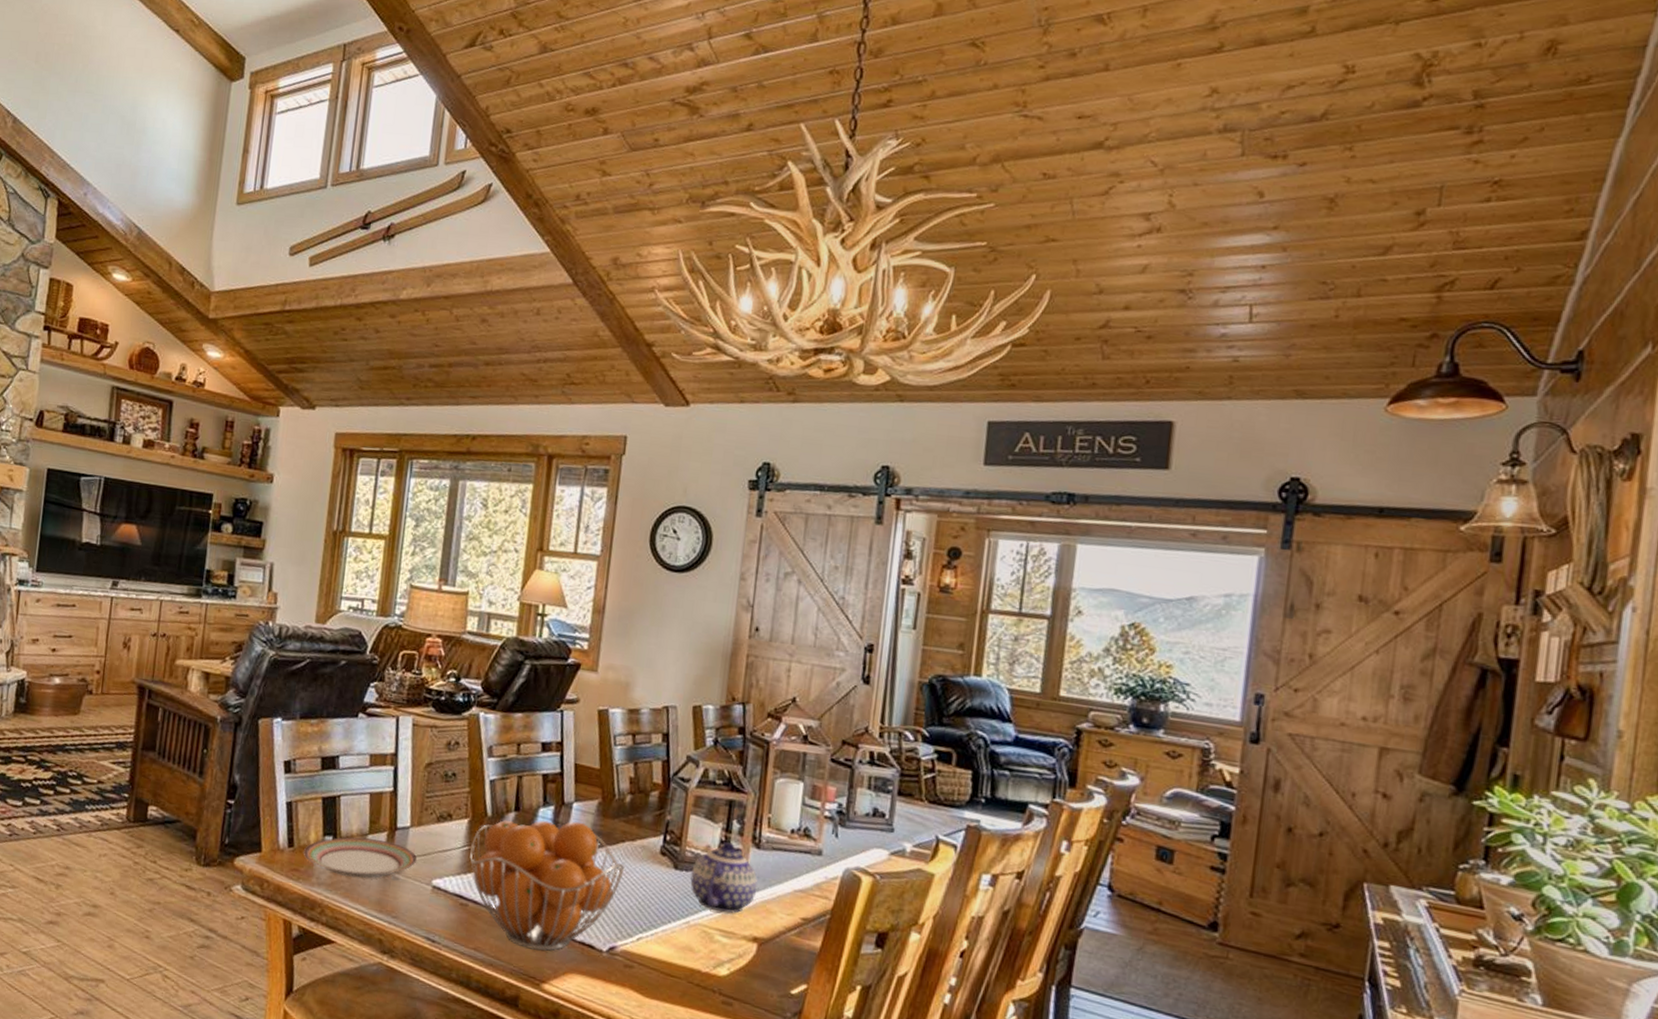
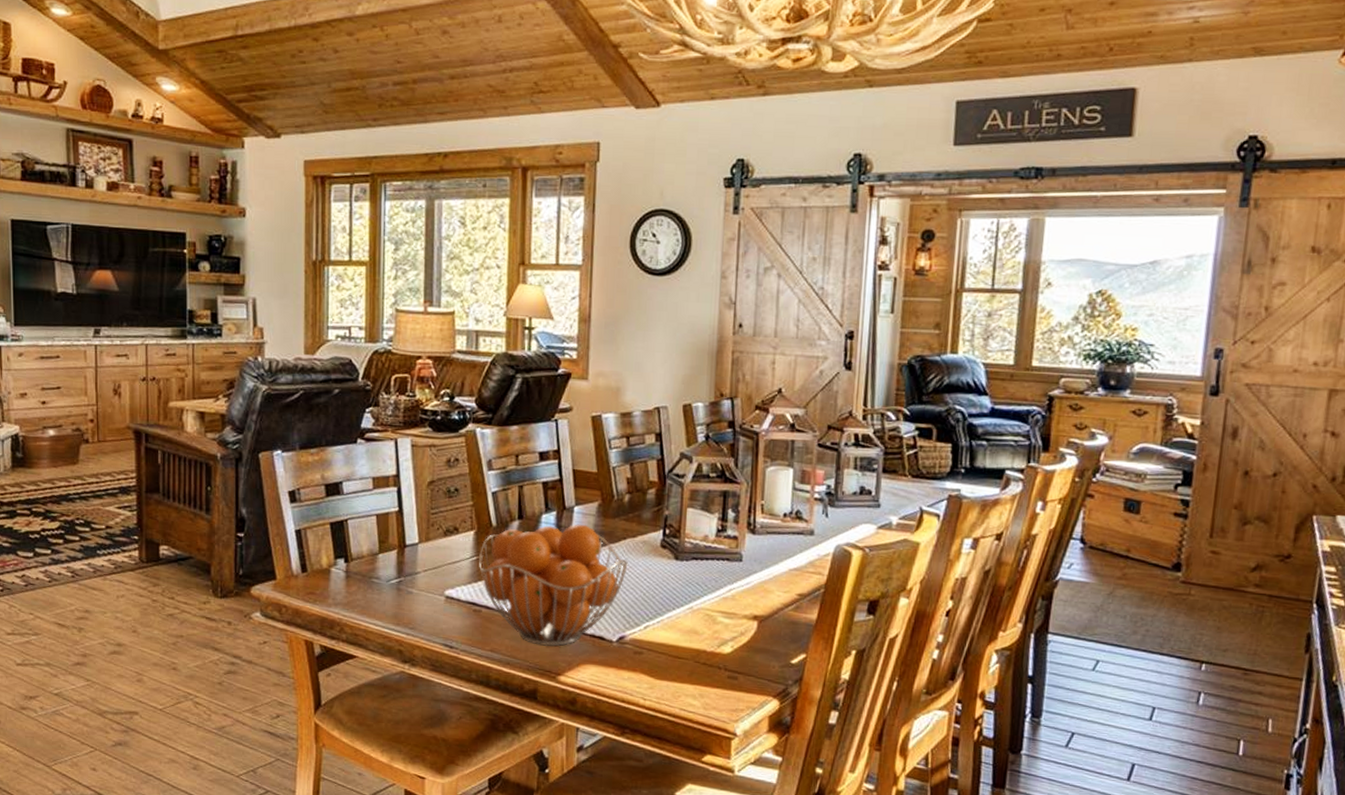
plate: present [304,837,418,878] -> none [318,557,429,595]
teapot: present [690,841,757,914] -> none [691,529,754,596]

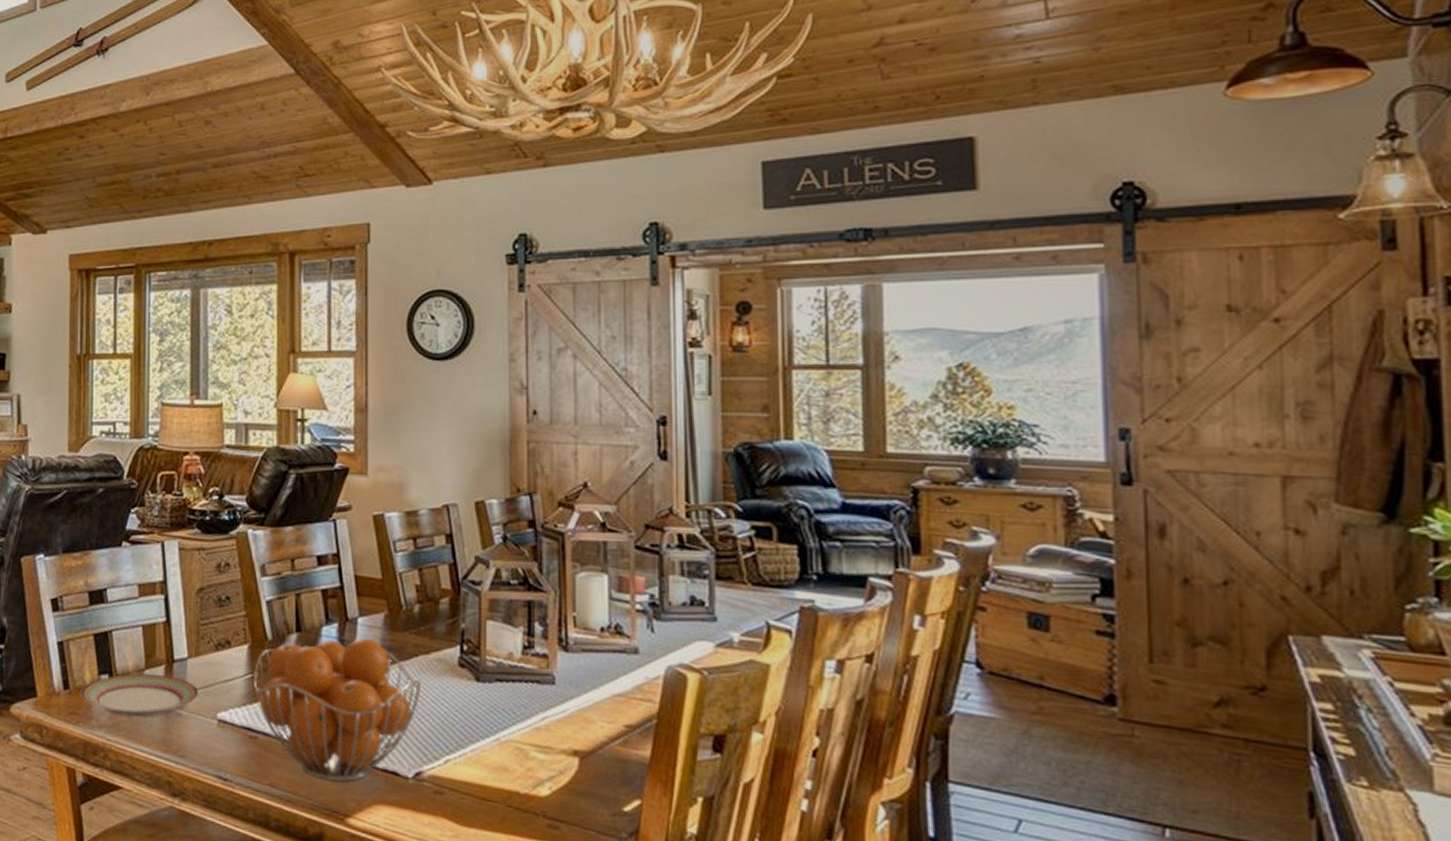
plate: none [318,557,429,595] -> present [81,673,199,717]

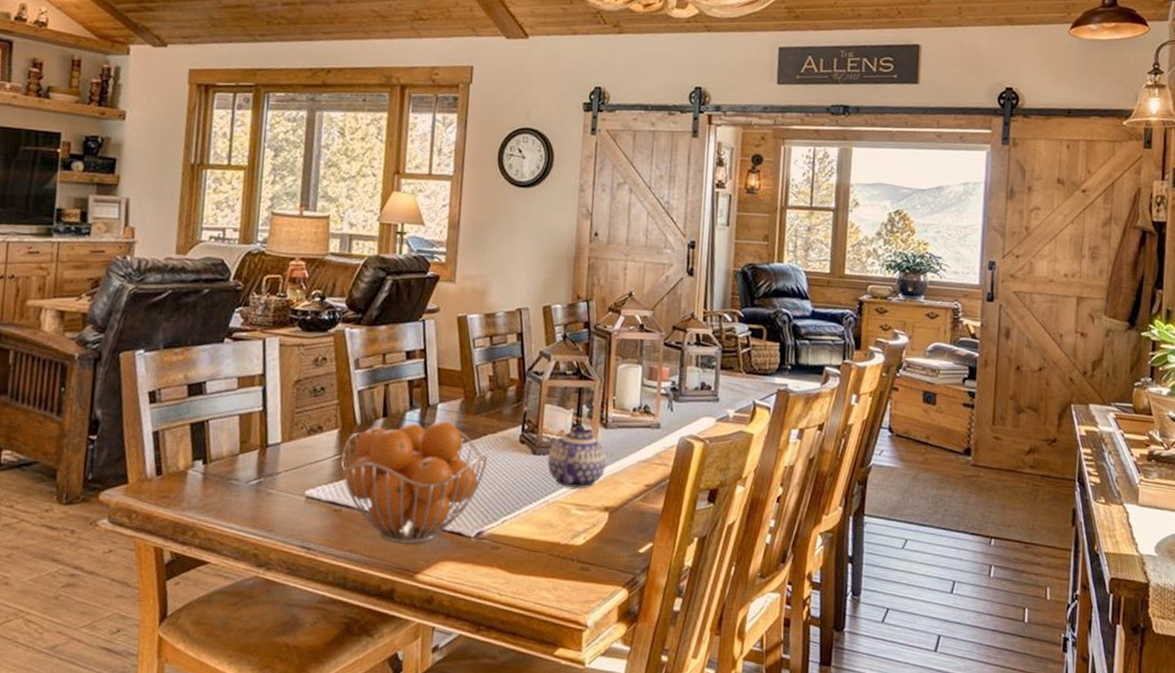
plate: present [81,673,199,717] -> none [173,458,290,498]
teapot: none [495,646,570,726] -> present [547,424,606,489]

